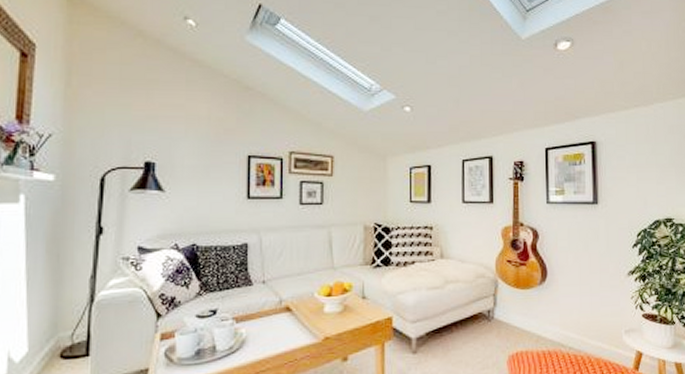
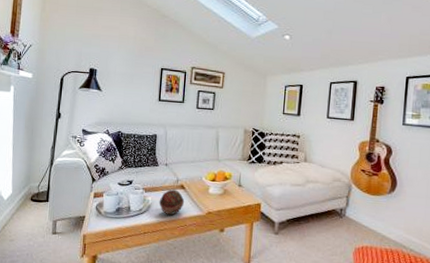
decorative ball: none [256,314,293,350] -> present [159,189,185,216]

